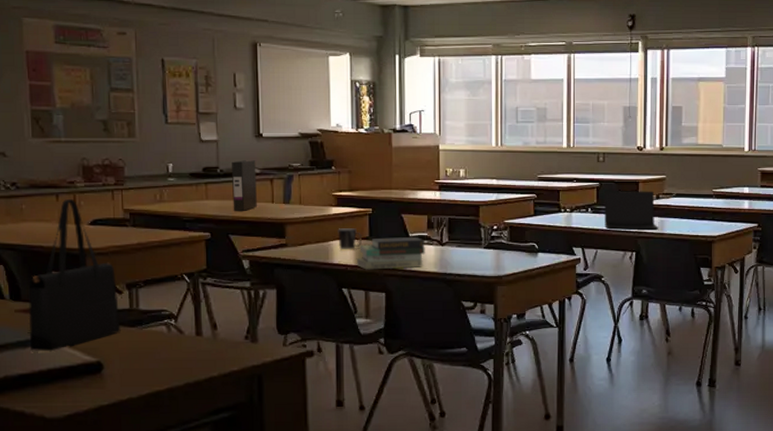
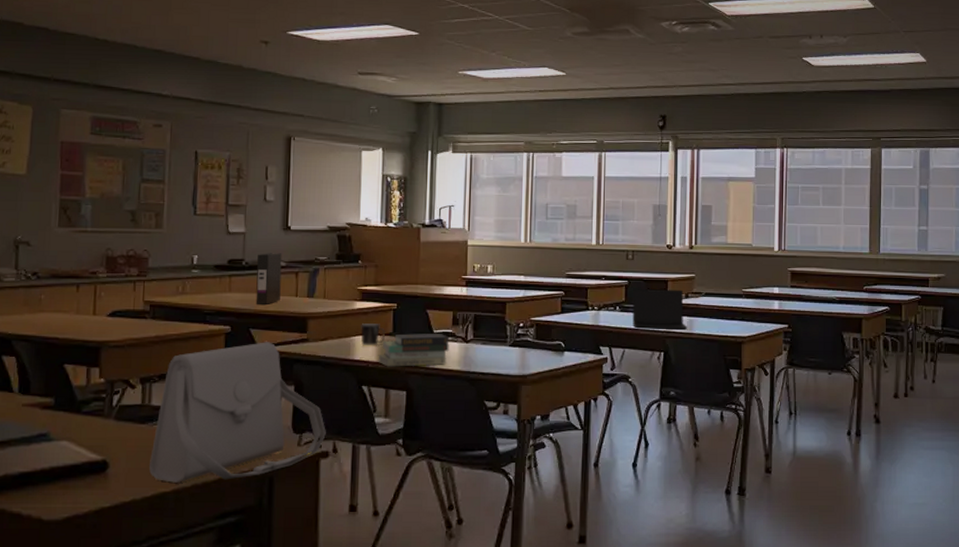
tote bag: present [28,198,121,352] -> none [33,289,131,449]
shoulder bag: none [142,247,310,383] -> present [149,342,326,484]

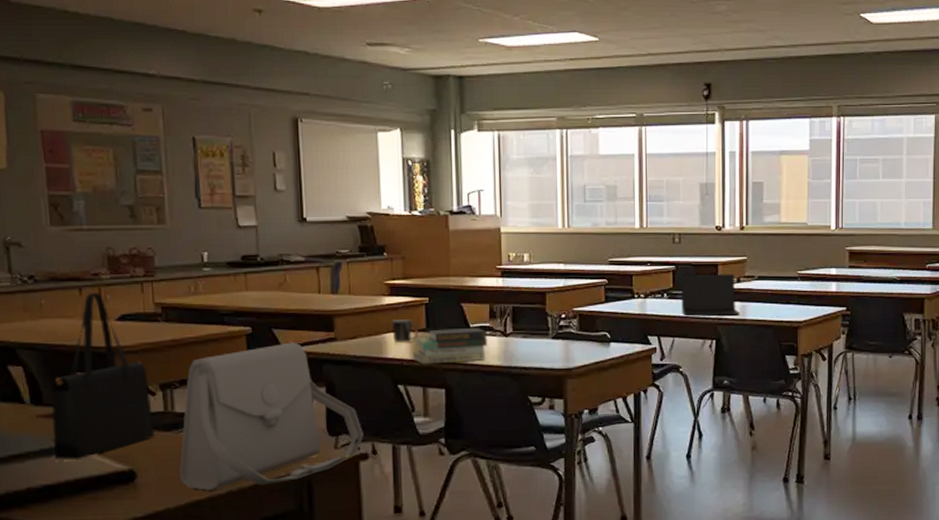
tote bag: none [33,289,131,449] -> present [51,292,155,461]
binder: present [255,253,282,304] -> none [273,247,302,303]

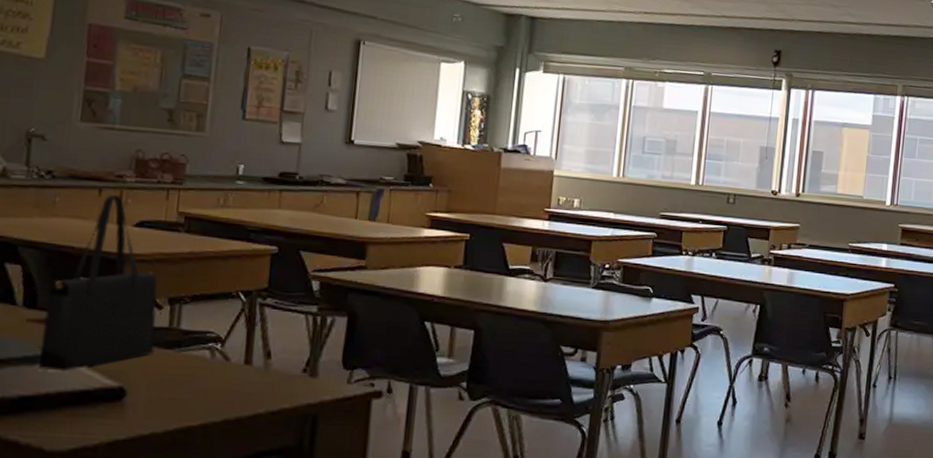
shoulder bag: present [180,342,364,491] -> none [173,266,381,418]
mug: present [391,319,418,345] -> none [427,253,454,281]
books: present [412,328,488,364] -> none [444,267,526,304]
laptop: present [681,274,741,316] -> none [728,235,788,282]

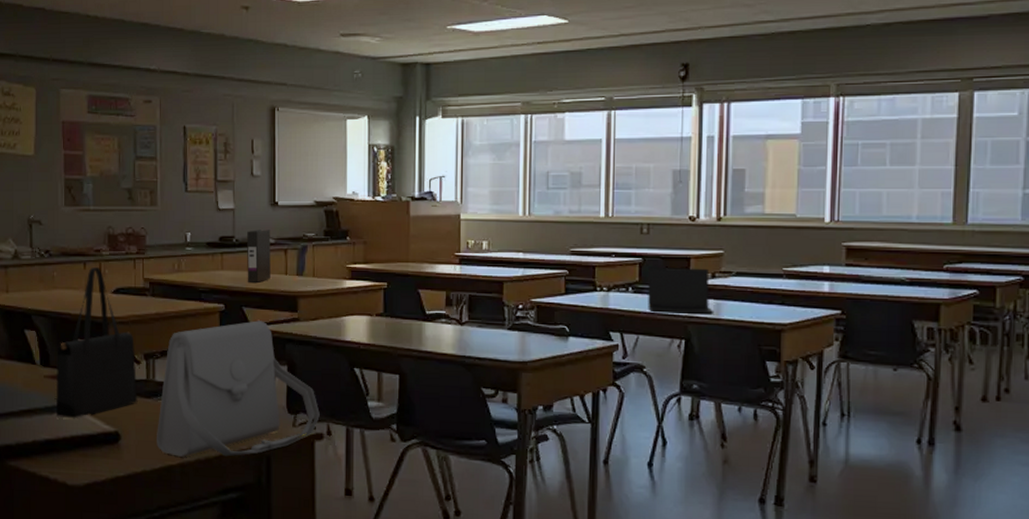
shoulder bag: none [173,266,381,418] -> present [157,320,320,458]
binder: none [308,168,343,225] -> present [247,230,271,283]
laptop: none [728,235,788,282] -> present [648,267,715,314]

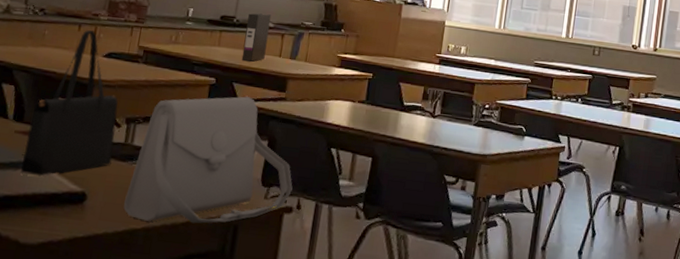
laptop: present [648,267,715,314] -> none [592,84,645,128]

